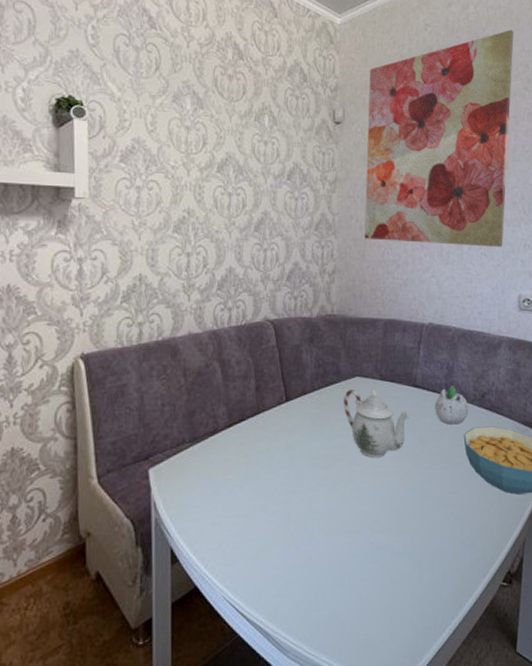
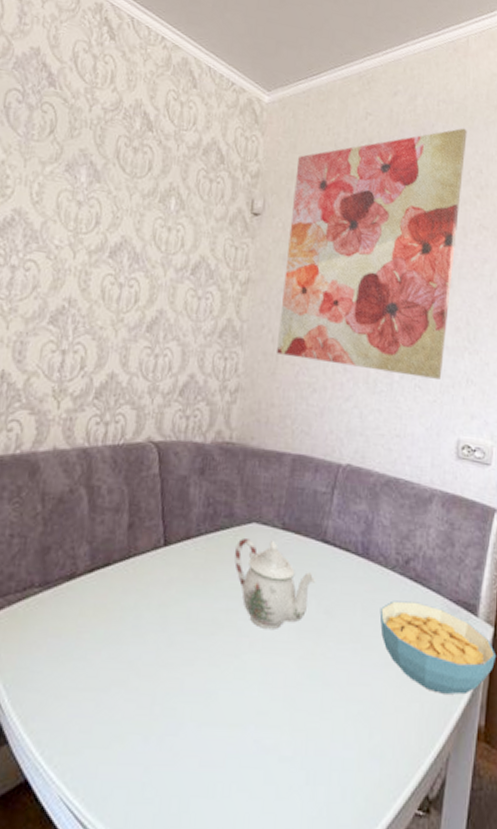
succulent planter: present [435,386,469,425] -> none [347,545,389,595]

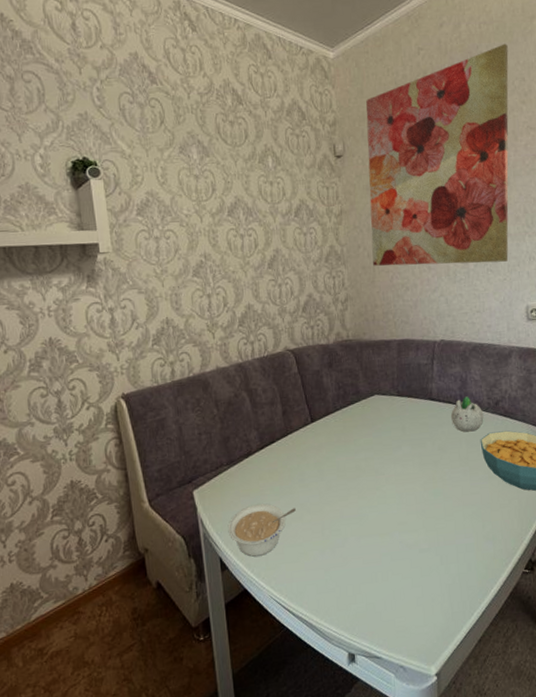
legume: none [20,651,121,731] -> present [228,503,296,557]
teapot: present [235,539,316,631] -> none [365,405,429,468]
succulent planter: none [347,545,389,595] -> present [451,396,484,432]

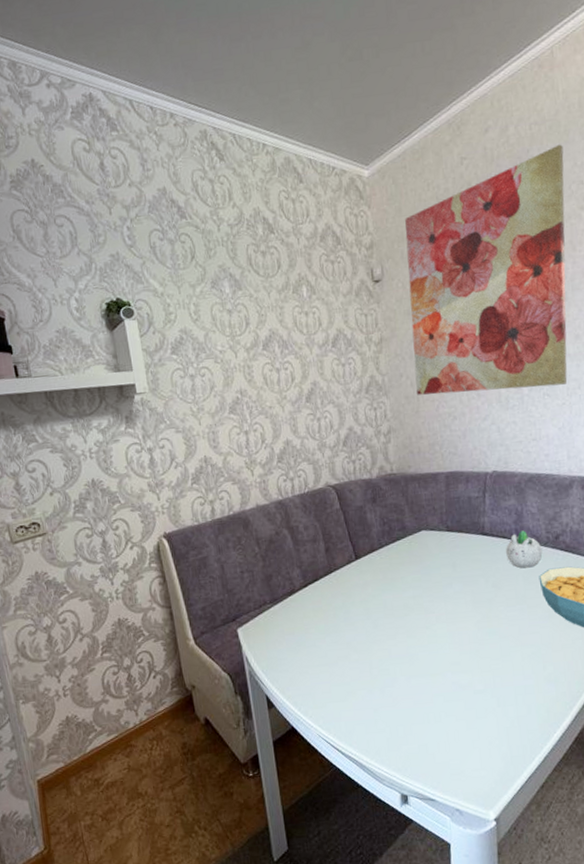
legume: present [228,503,296,557] -> none [273,642,342,695]

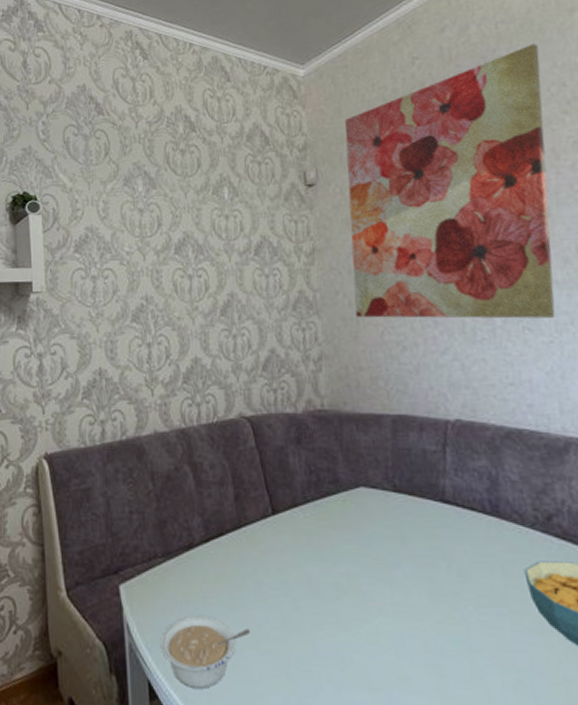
legume: none [273,642,342,695] -> present [160,615,250,689]
succulent planter: present [506,530,543,569] -> none [475,503,529,556]

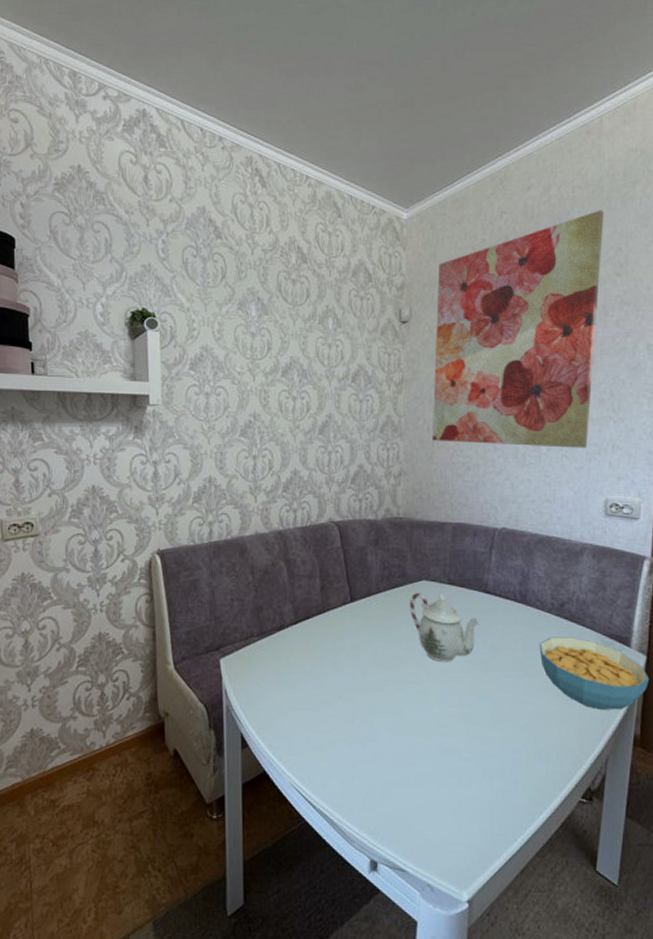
legume: present [160,615,250,689] -> none [252,682,326,738]
teapot: none [346,503,442,594] -> present [410,593,481,663]

